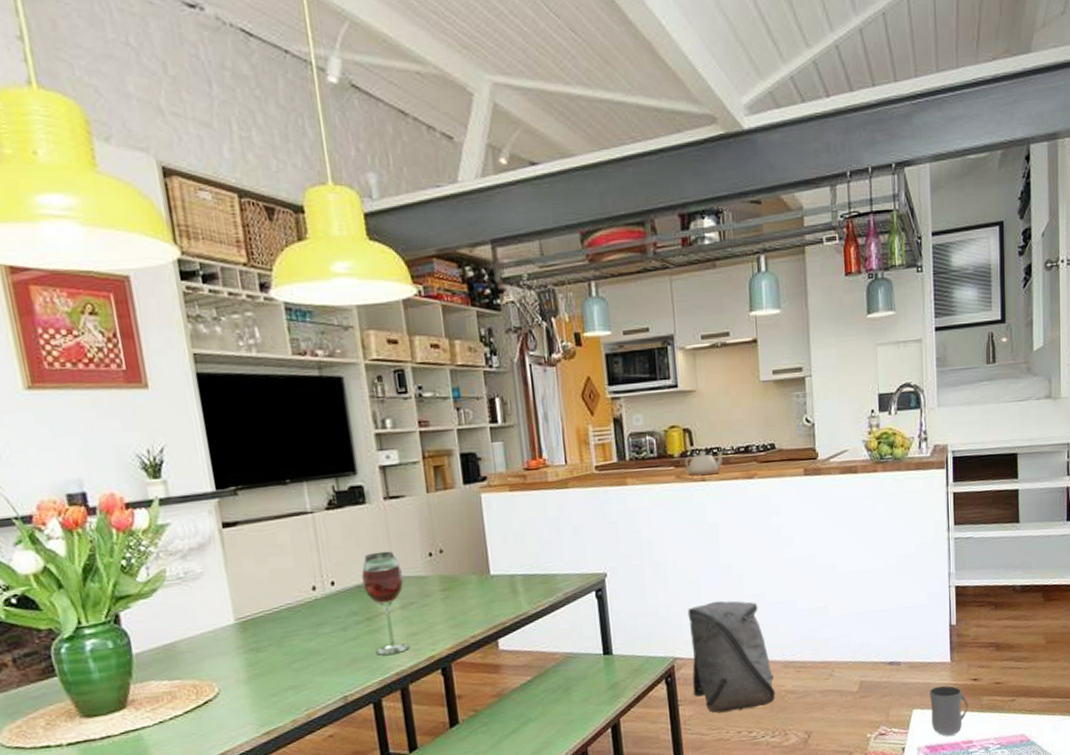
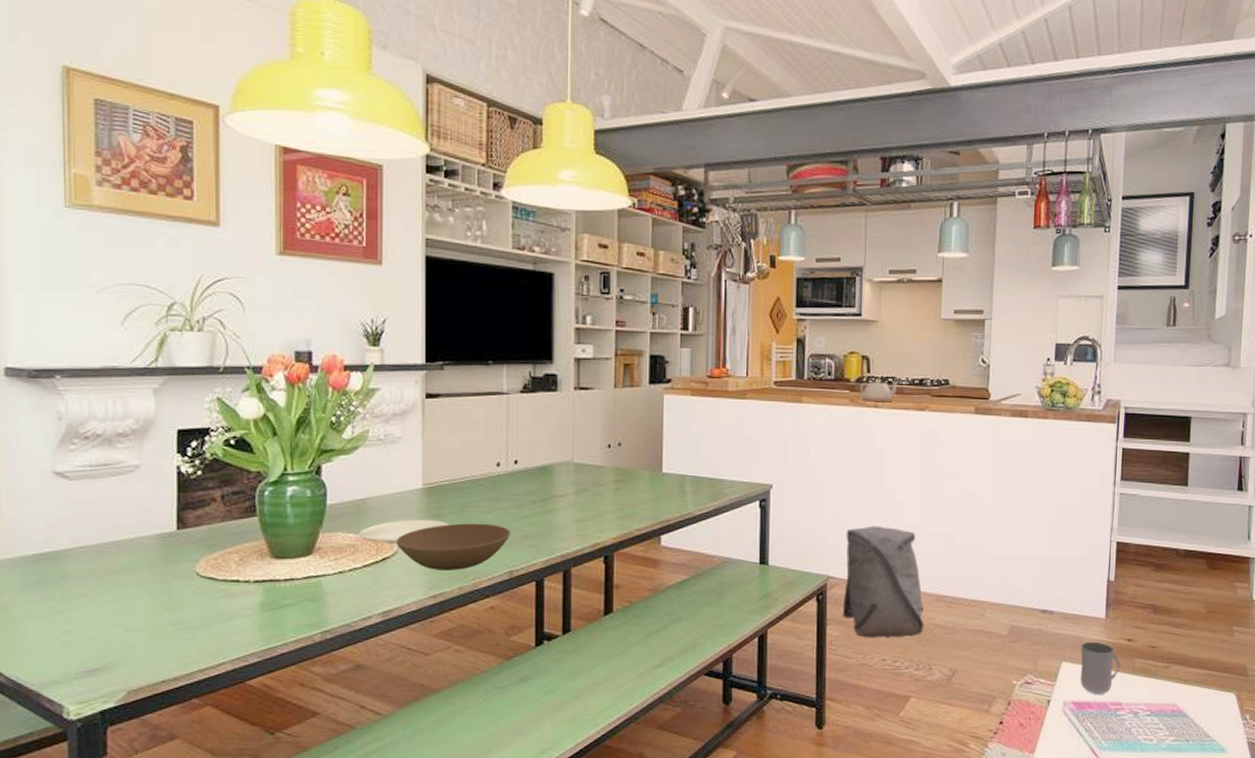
plate: none [173,654,272,687] -> present [358,520,450,544]
bowl: none [215,651,339,707] -> present [396,523,511,570]
wineglass: present [361,551,410,655] -> none [543,438,581,536]

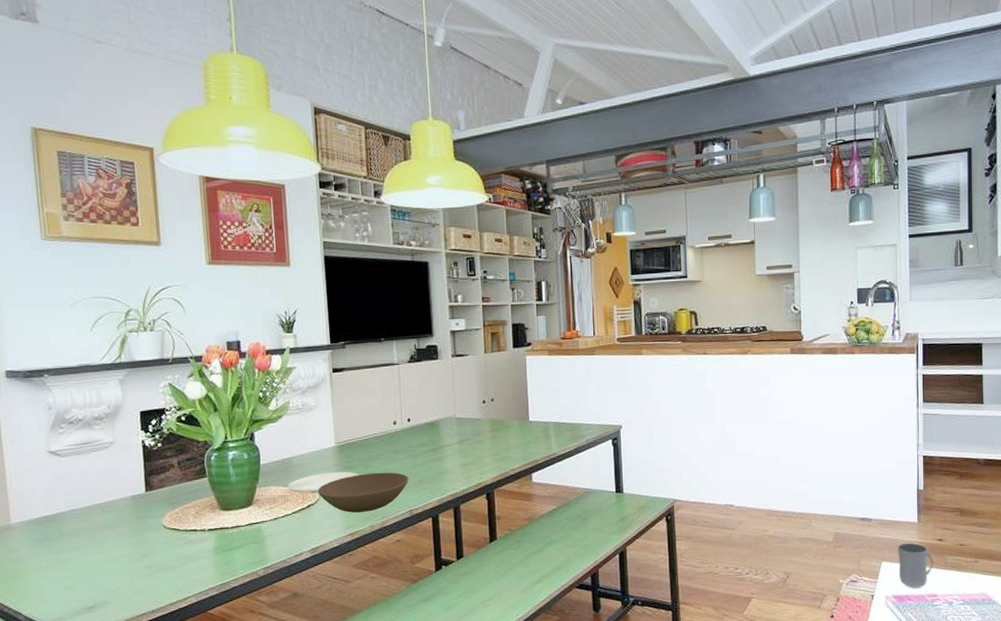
backpack: present [842,526,924,638] -> none [687,454,760,550]
teapot: present [859,378,899,403] -> none [690,329,724,350]

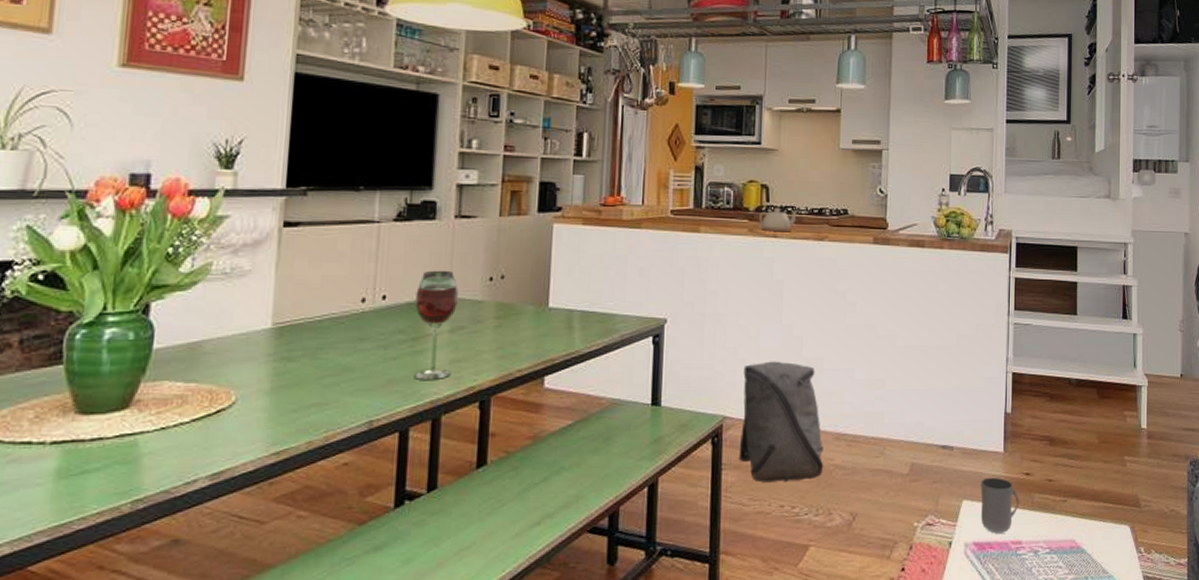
plate: present [287,471,360,493] -> none [189,364,302,393]
bowl: present [317,472,409,513] -> none [234,367,374,423]
wineglass: none [431,397,464,479] -> present [414,270,459,380]
backpack: none [687,454,760,550] -> present [738,361,824,483]
teapot: none [690,329,724,350] -> present [758,207,799,232]

